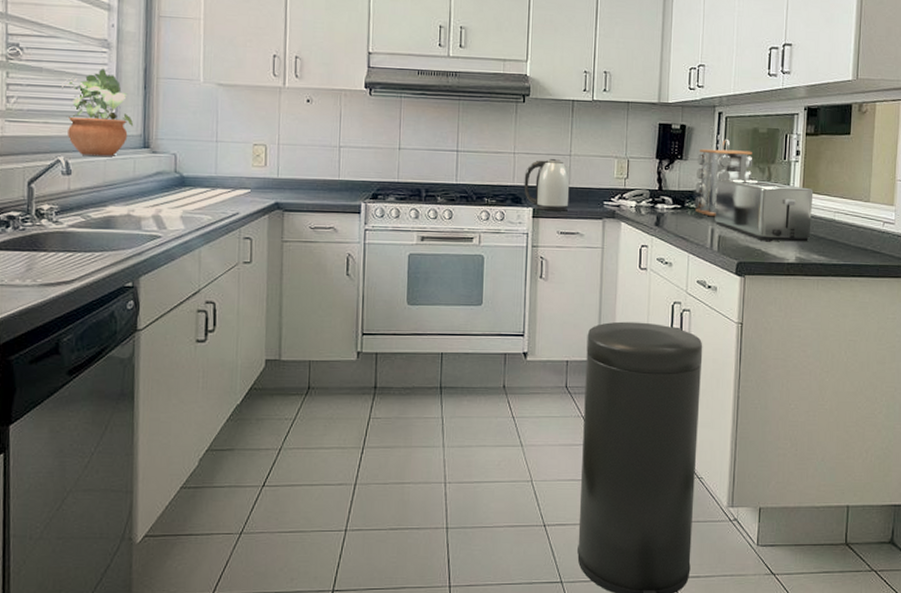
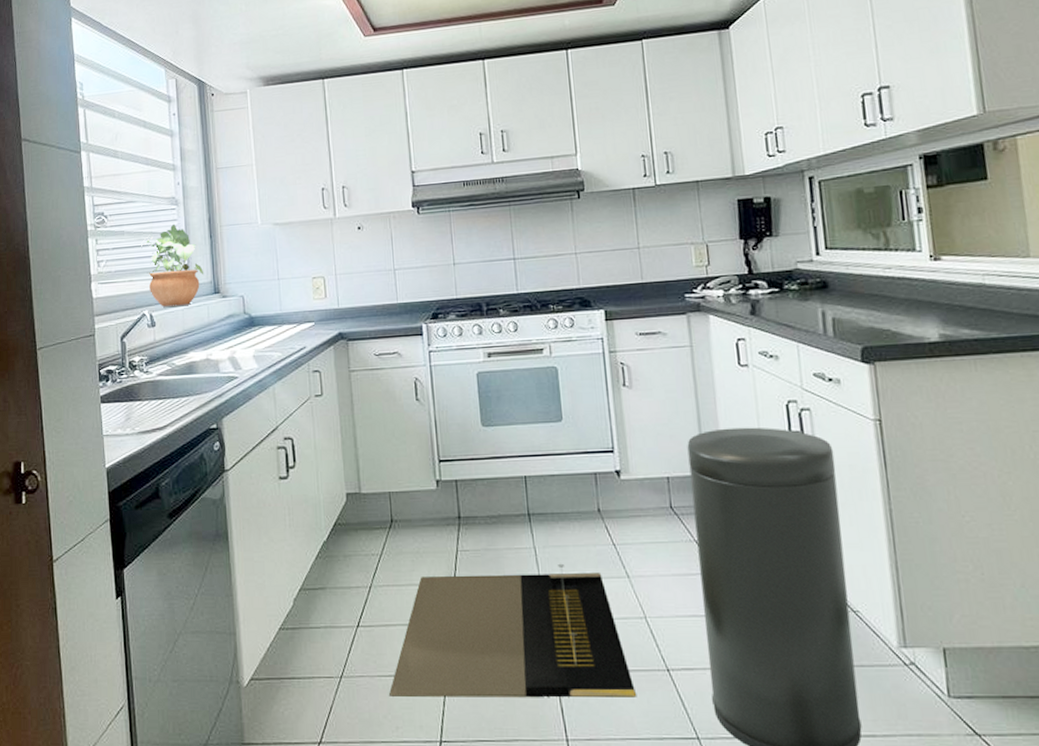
door mat: none [288,432,515,551] -> present [389,563,636,697]
kettle: present [524,159,571,211] -> none [590,254,645,312]
spice rack: present [694,138,753,217] -> none [790,205,864,298]
toaster: present [715,178,814,242] -> none [820,248,954,319]

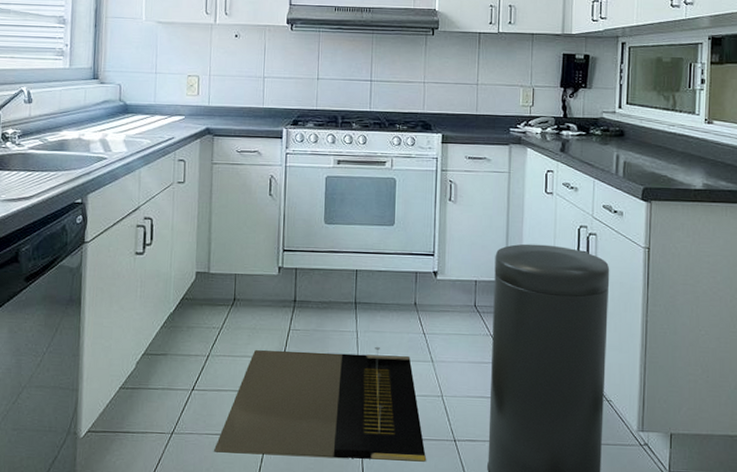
potted plant: present [139,223,204,307] -> none [24,9,85,87]

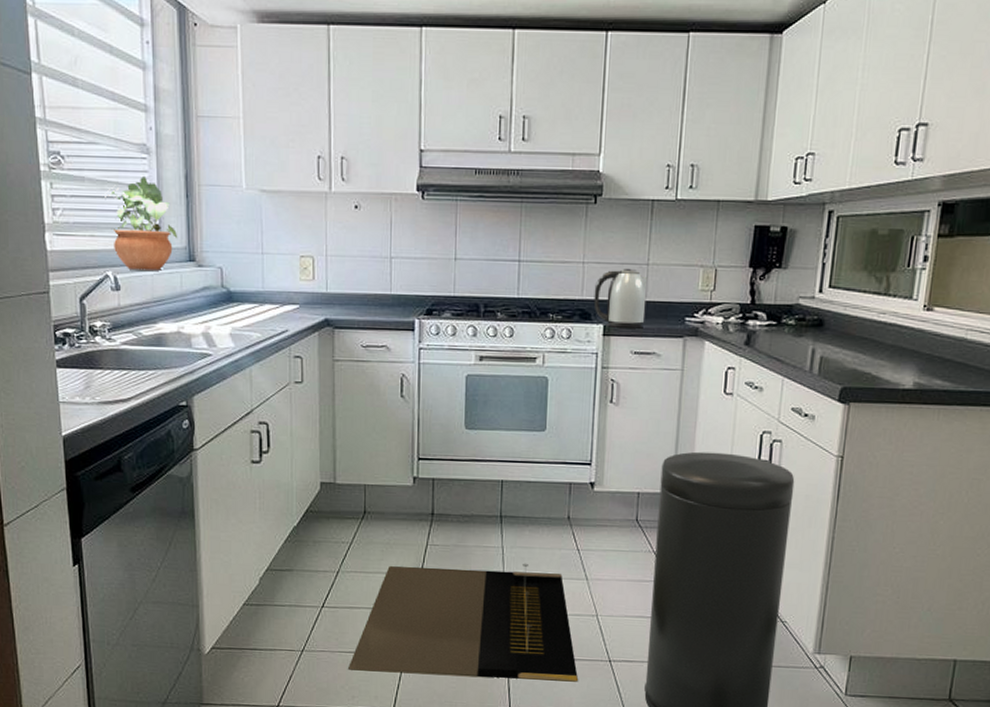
potted plant: none [24,9,85,87] -> present [102,175,178,271]
kettle: none [433,88,478,137] -> present [593,269,648,328]

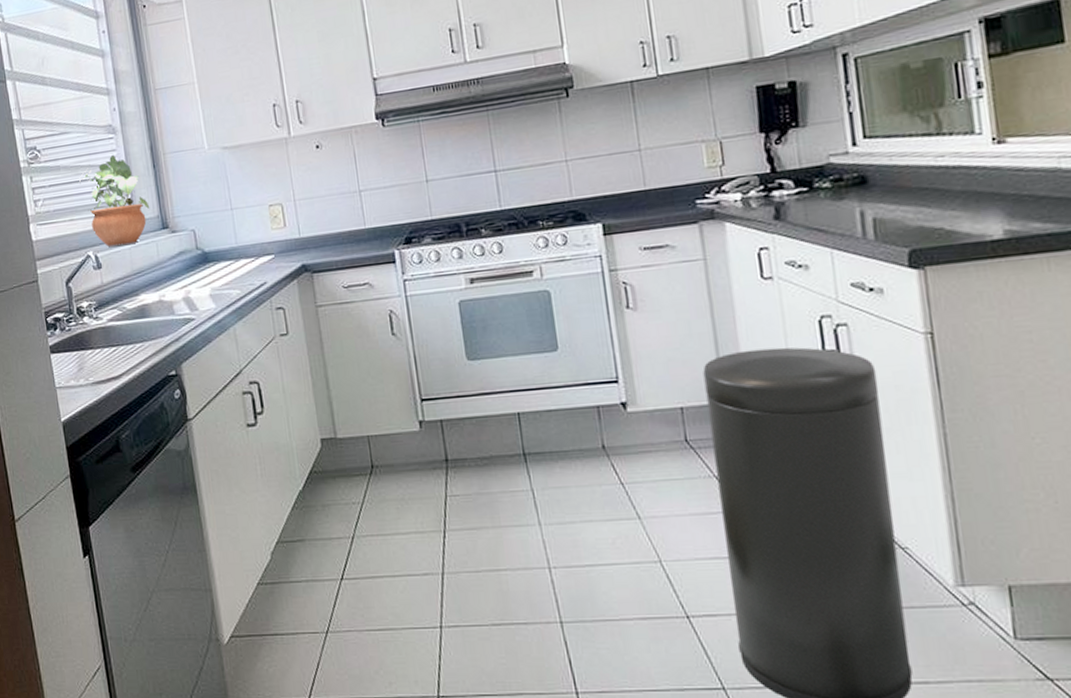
door mat: present [348,563,578,682] -> none [380,505,652,651]
kettle: present [593,269,648,328] -> none [583,158,650,225]

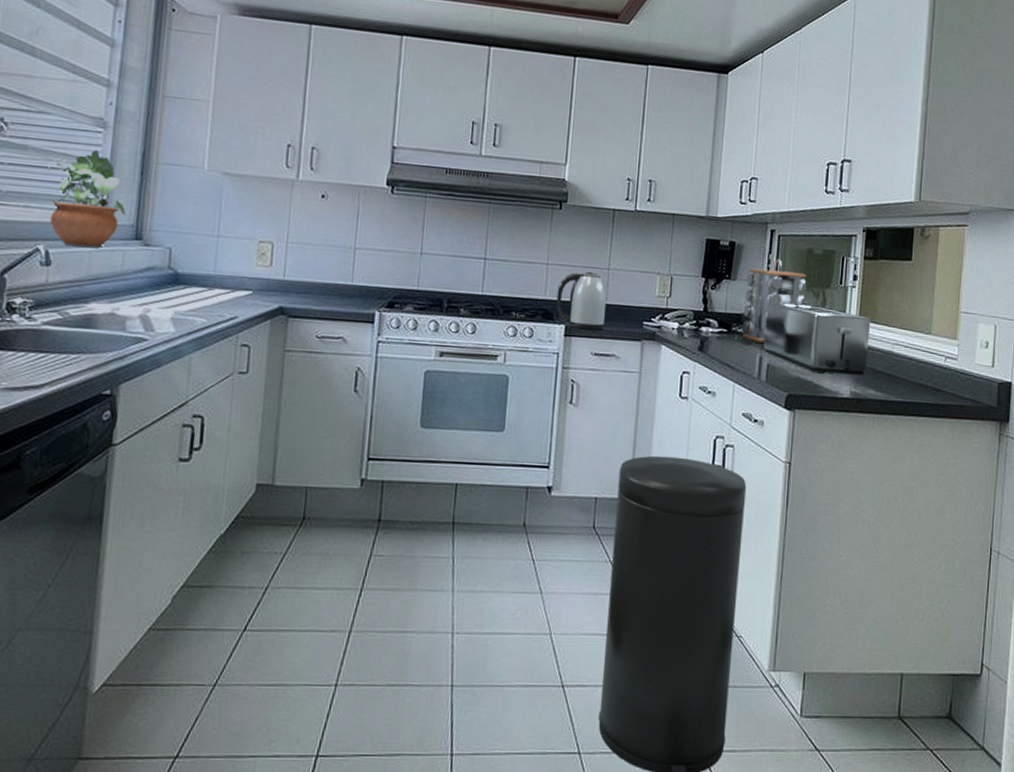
kettle: none [583,158,650,225] -> present [556,272,609,330]
spice rack: none [820,86,911,196] -> present [742,258,807,344]
toaster: none [857,130,1022,216] -> present [763,302,871,376]

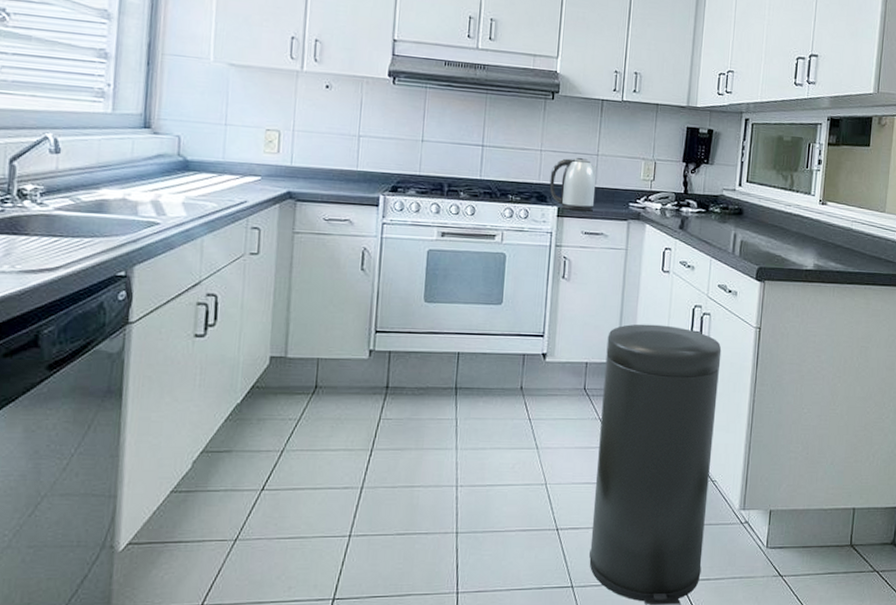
potted plant: present [45,149,126,247] -> none [50,40,134,136]
spice rack: present [742,258,807,344] -> none [718,145,777,222]
toaster: present [763,302,871,376] -> none [738,184,833,250]

